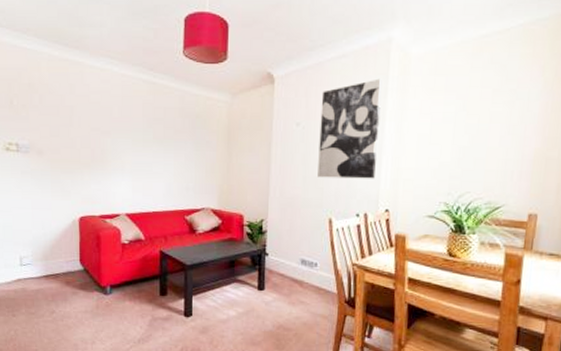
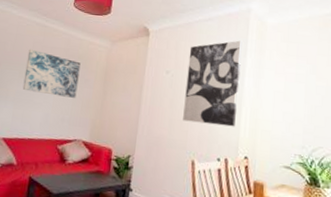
wall art: none [138,112,199,164] -> present [22,49,81,98]

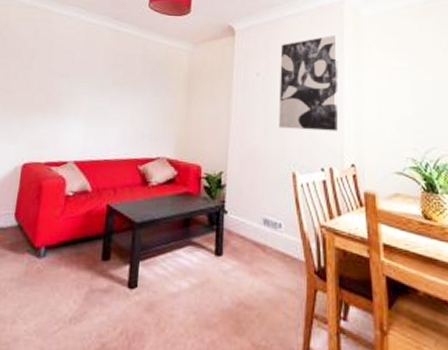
wall art: present [22,49,81,98] -> none [95,57,160,110]

